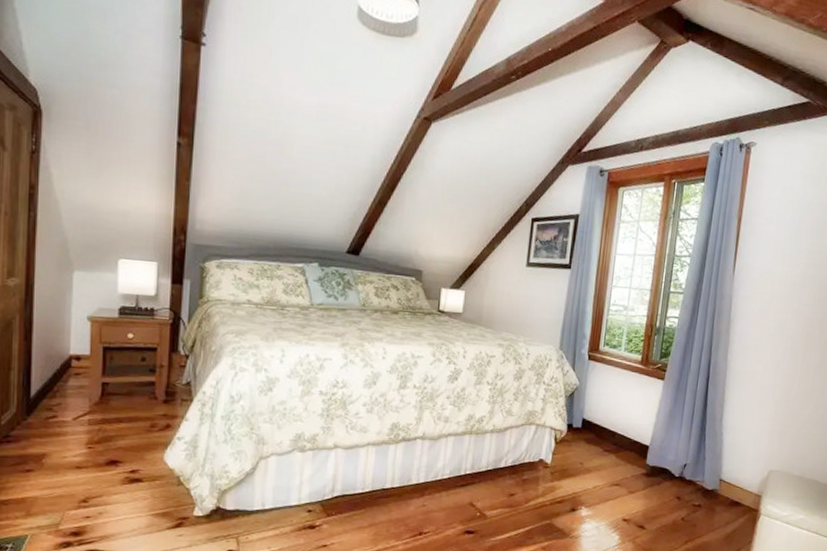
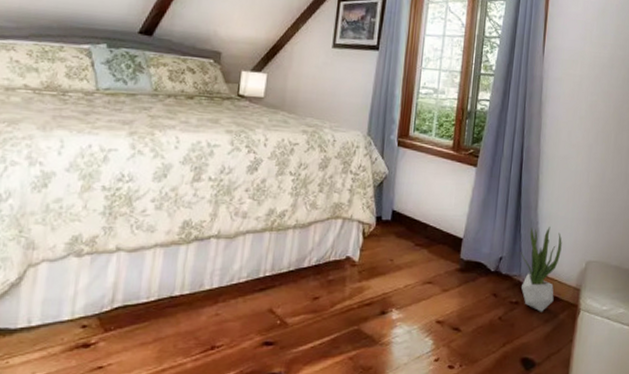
potted plant: none [704,438,746,515] -> present [521,227,562,312]

